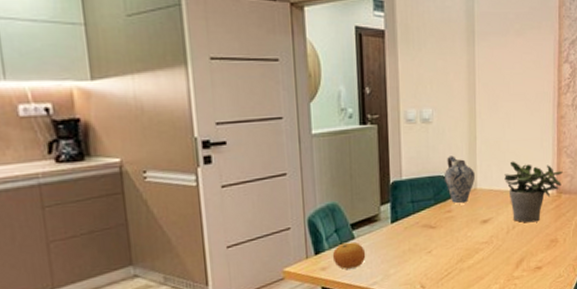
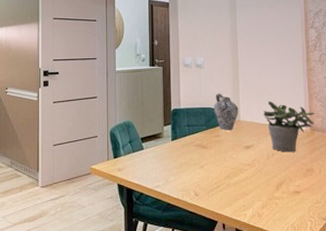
fruit: present [332,241,366,269] -> none [126,152,152,172]

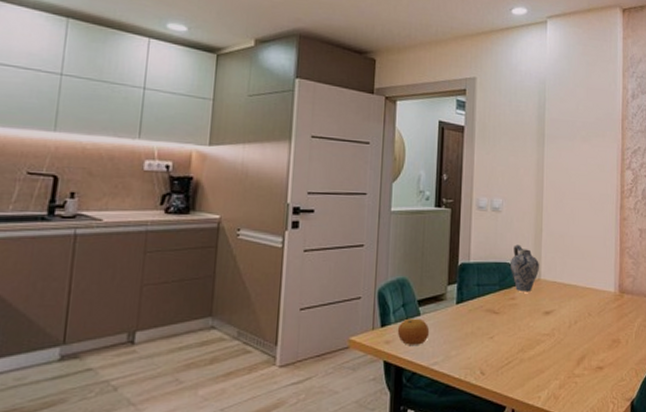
fruit: none [126,152,152,172] -> present [397,318,430,345]
potted plant: present [263,101,315,152] -> none [568,256,625,319]

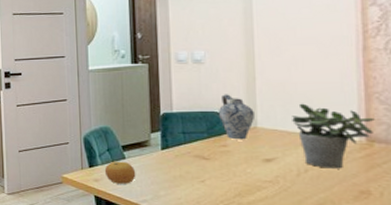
potted plant: none [568,256,625,319] -> present [292,103,375,169]

